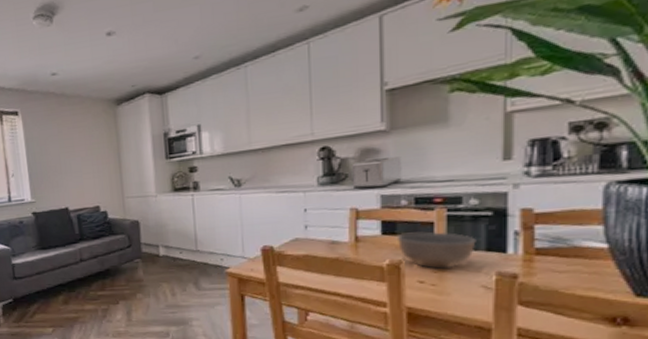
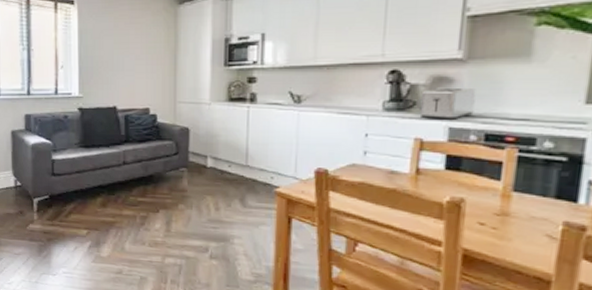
bowl: present [396,231,476,270] -> none [460,170,546,214]

